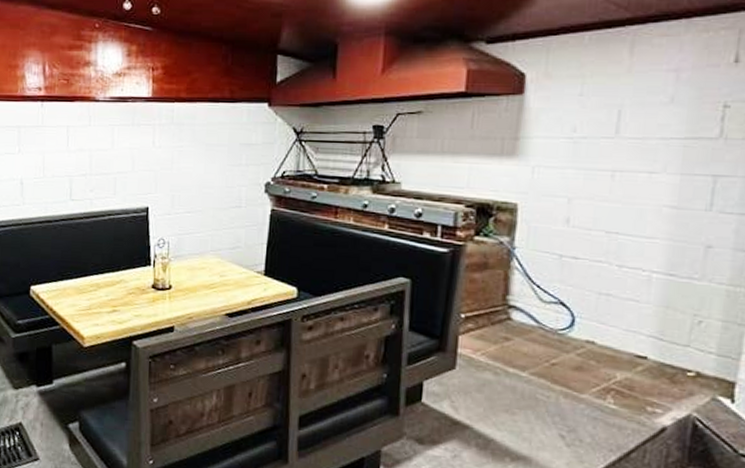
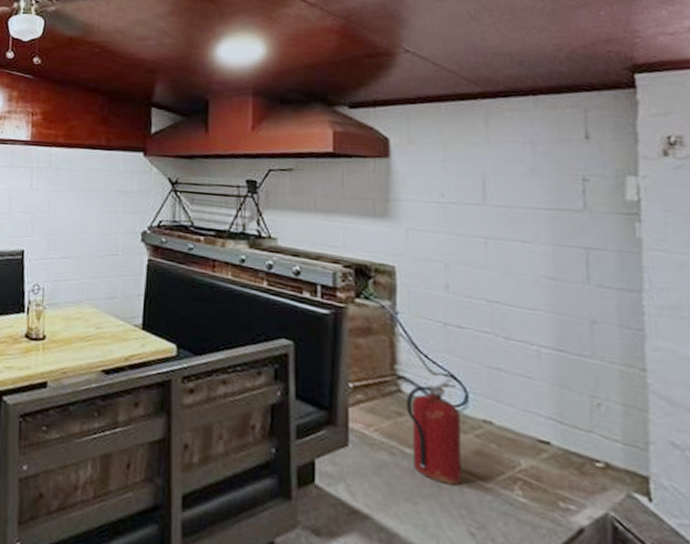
fire extinguisher: none [514,301,565,398] -> present [406,373,462,486]

